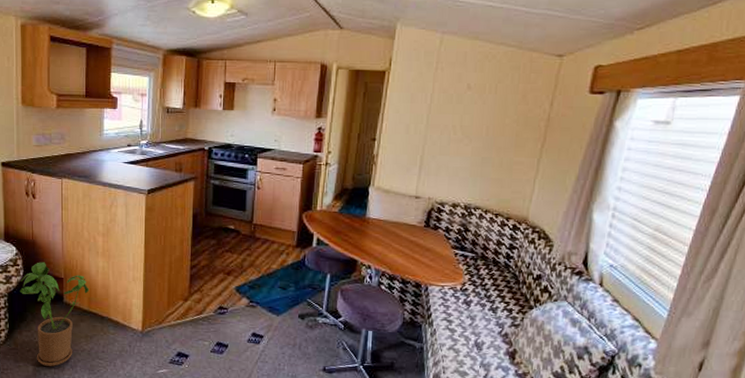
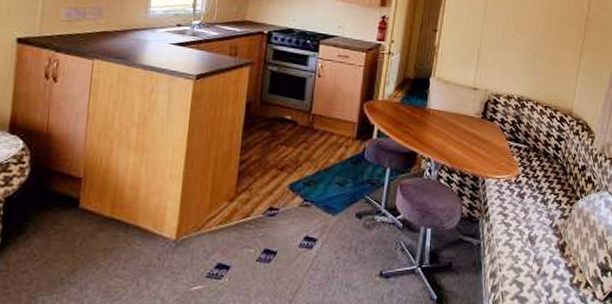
house plant: present [19,262,90,367] -> none [21,158,115,292]

